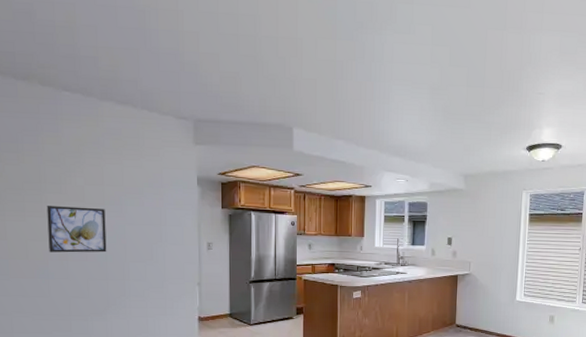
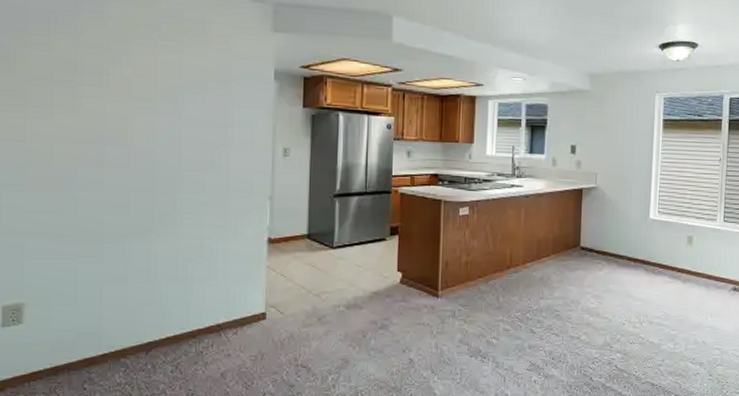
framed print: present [46,206,107,253] -> none [80,101,157,159]

